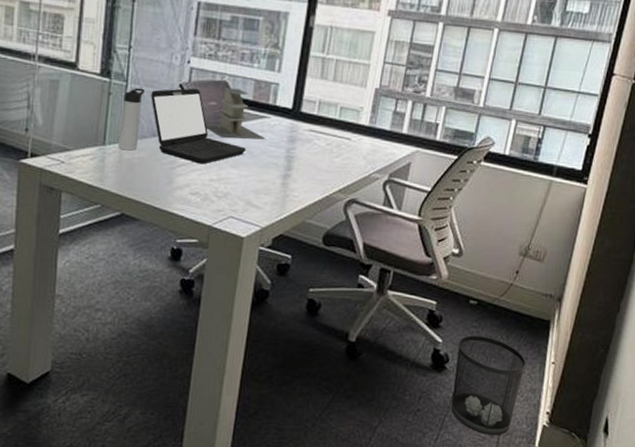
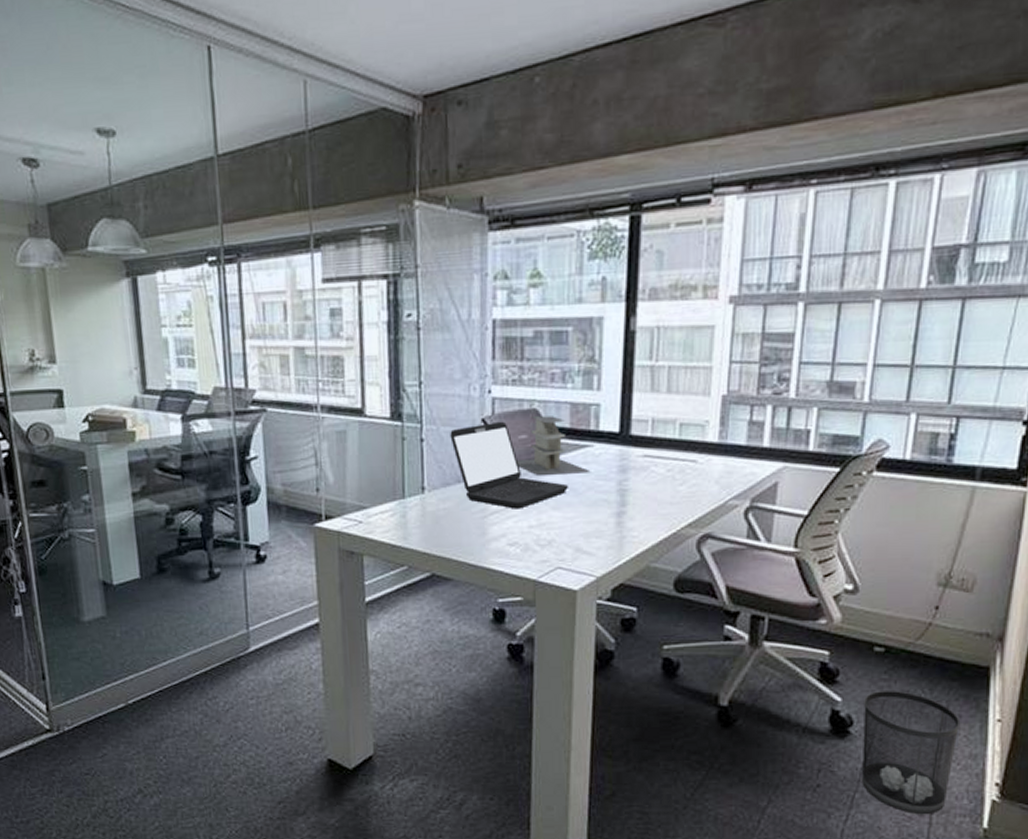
thermos bottle: present [118,88,145,151] -> none [419,428,442,502]

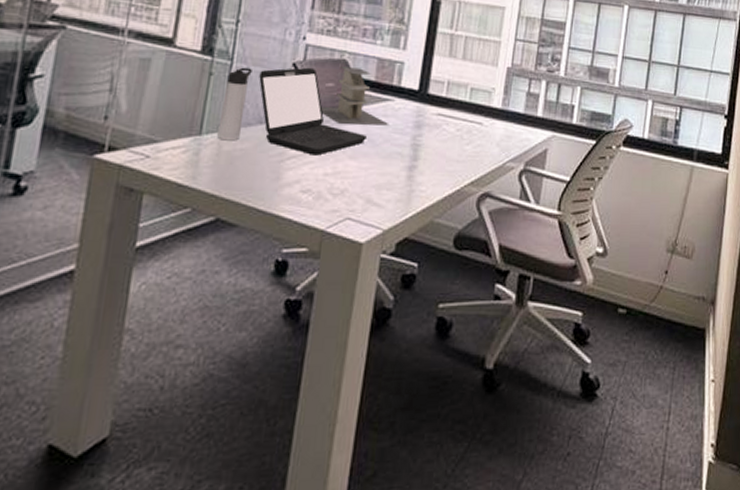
thermos bottle: none [419,428,442,502] -> present [217,67,252,141]
waste bin: present [862,691,961,815] -> none [606,352,684,481]

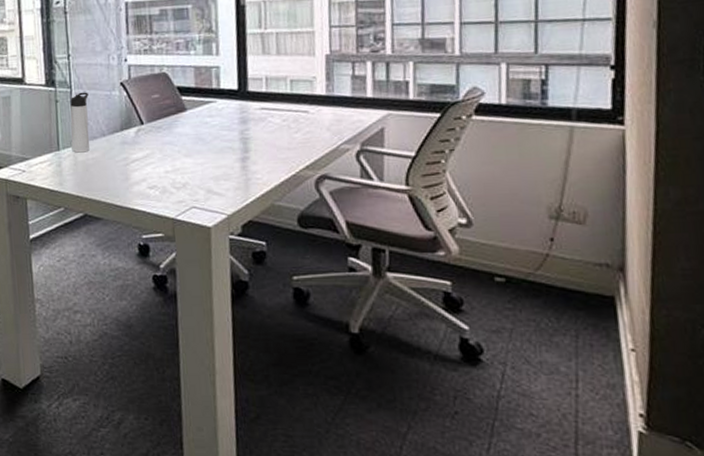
laptop: present [259,67,367,156] -> none [95,84,197,157]
file organizer: present [320,67,389,126] -> none [151,78,216,128]

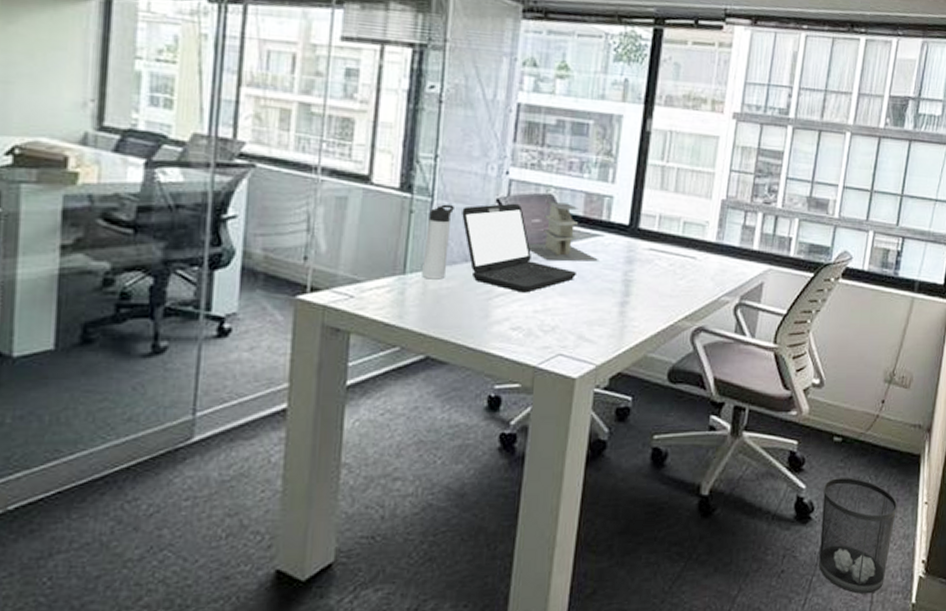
laptop: none [95,84,197,157] -> present [462,203,576,293]
file organizer: none [151,78,216,128] -> present [527,202,599,262]
waste bin: none [491,320,593,445] -> present [819,477,898,594]

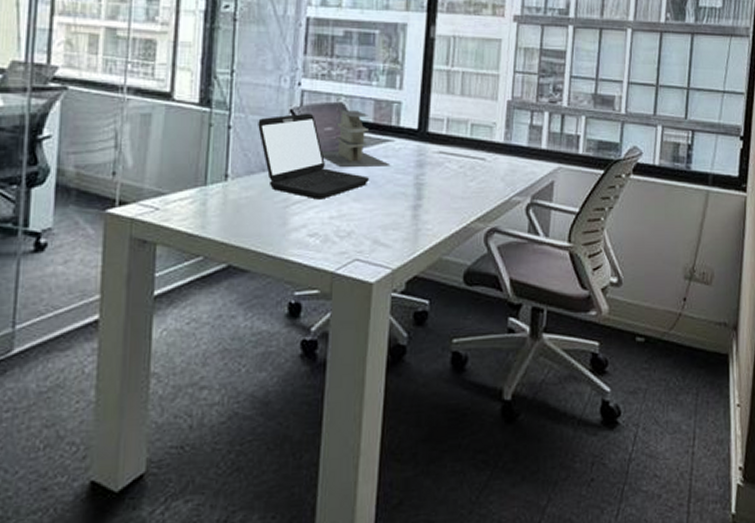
thermos bottle: present [422,204,454,280] -> none [222,117,251,190]
waste bin: present [819,477,898,594] -> none [629,379,709,504]

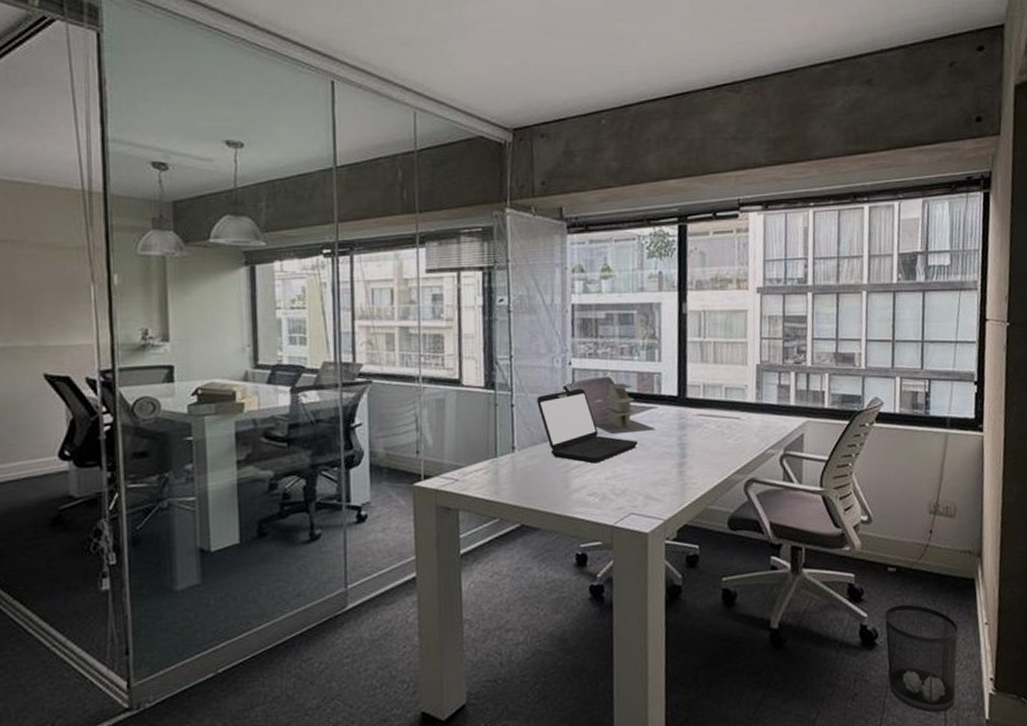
waste bin: none [629,379,709,504] -> present [885,604,959,713]

